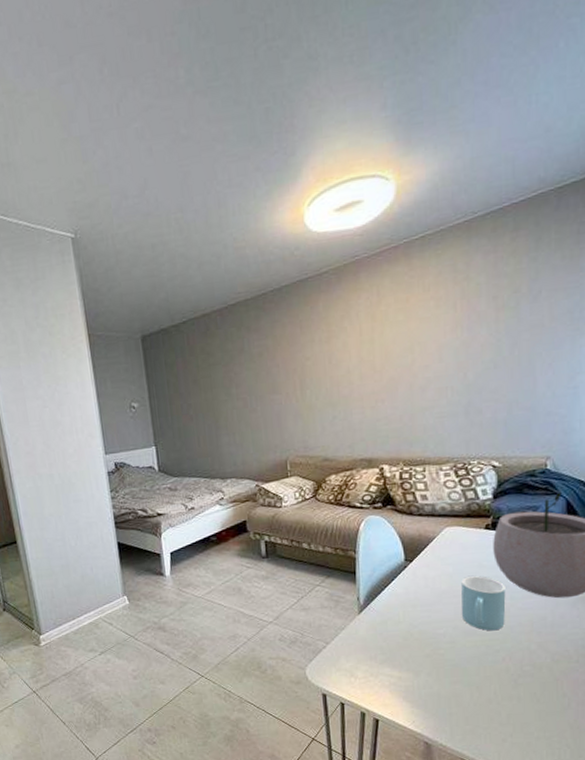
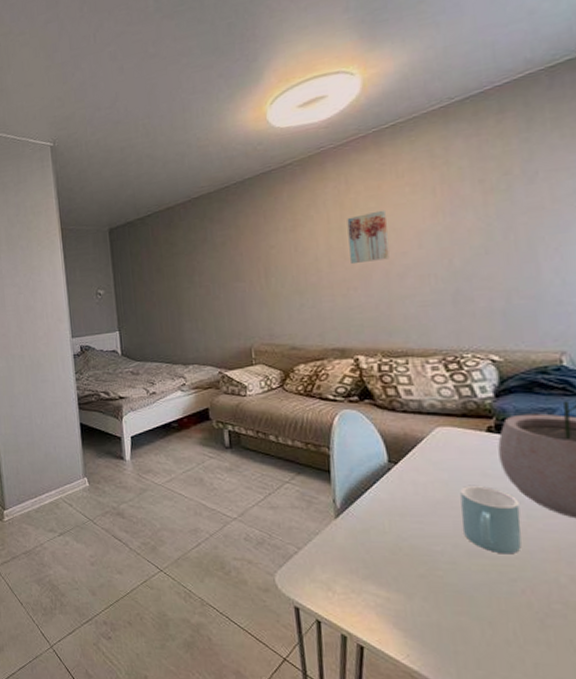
wall art: none [377,323,414,376] -> present [347,210,390,263]

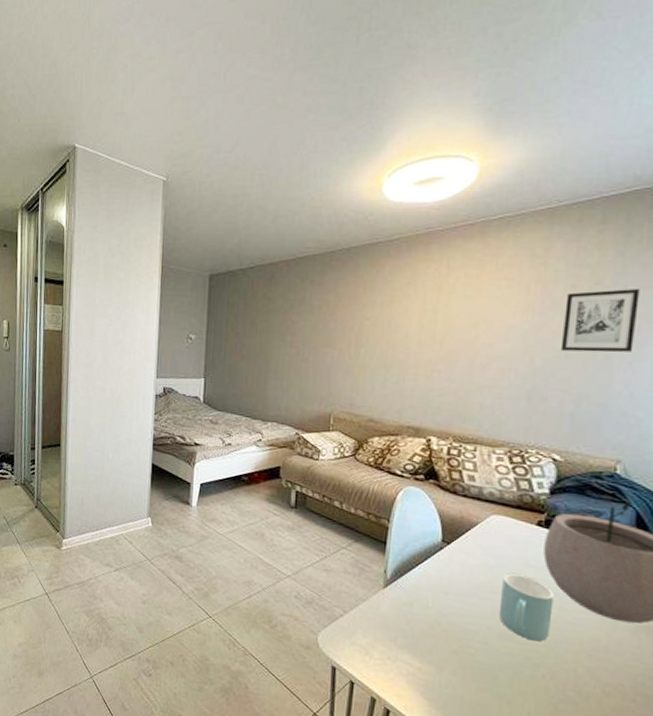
wall art: present [347,210,390,263] -> none [439,299,481,348]
wall art: none [475,172,557,248] -> present [560,289,640,353]

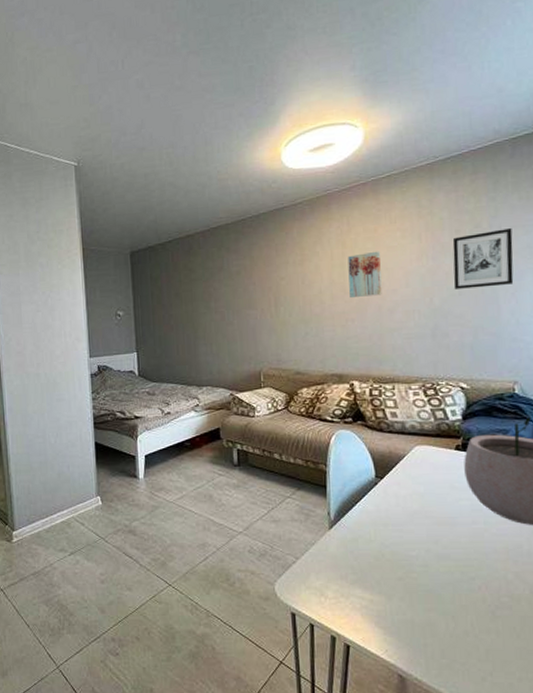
wall art: none [439,299,481,348] -> present [348,251,382,297]
mug: present [500,573,554,642] -> none [433,497,480,556]

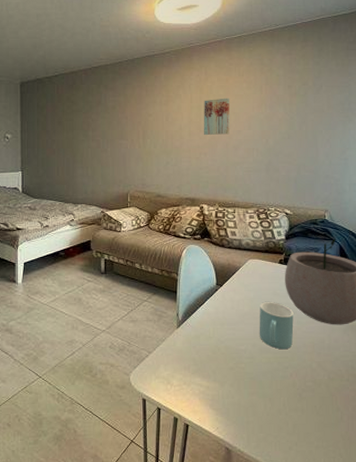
mug: none [433,497,480,556] -> present [260,302,294,350]
wall art: present [452,228,514,289] -> none [284,88,330,133]

